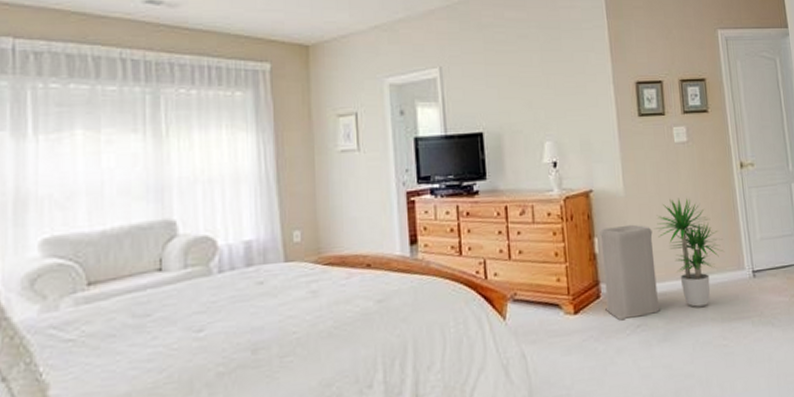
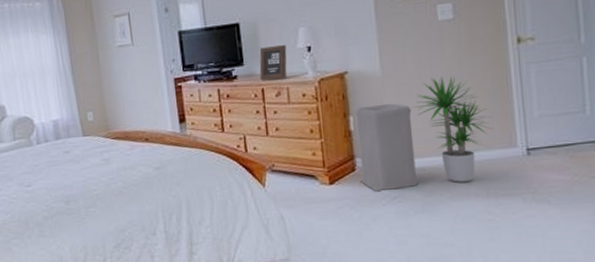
picture frame: none [503,159,533,198] -> present [259,45,287,81]

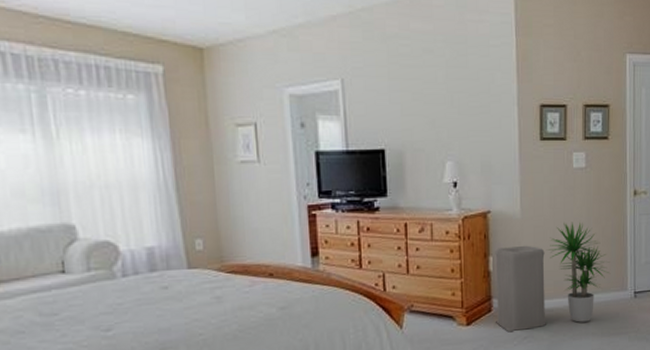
picture frame: present [259,45,287,81] -> none [403,178,433,215]

